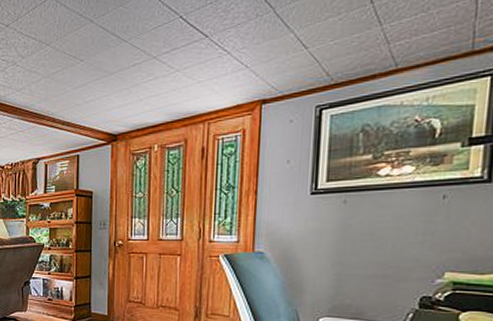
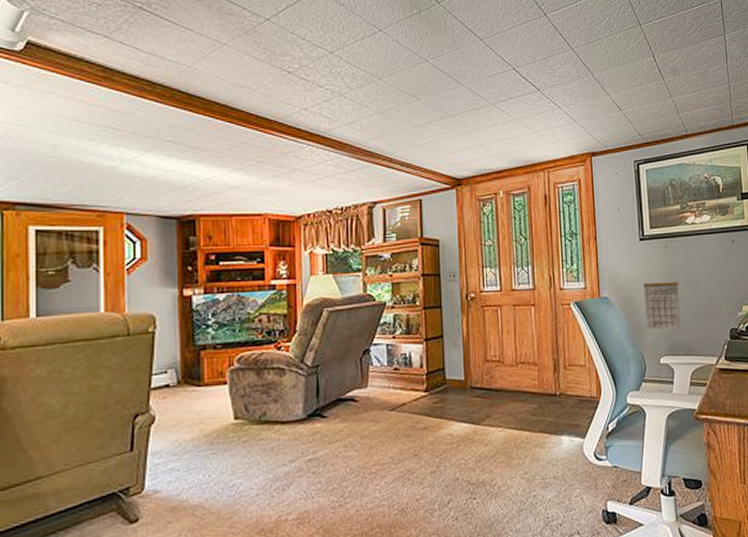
calendar: none [306,230,355,292] -> present [644,273,681,330]

